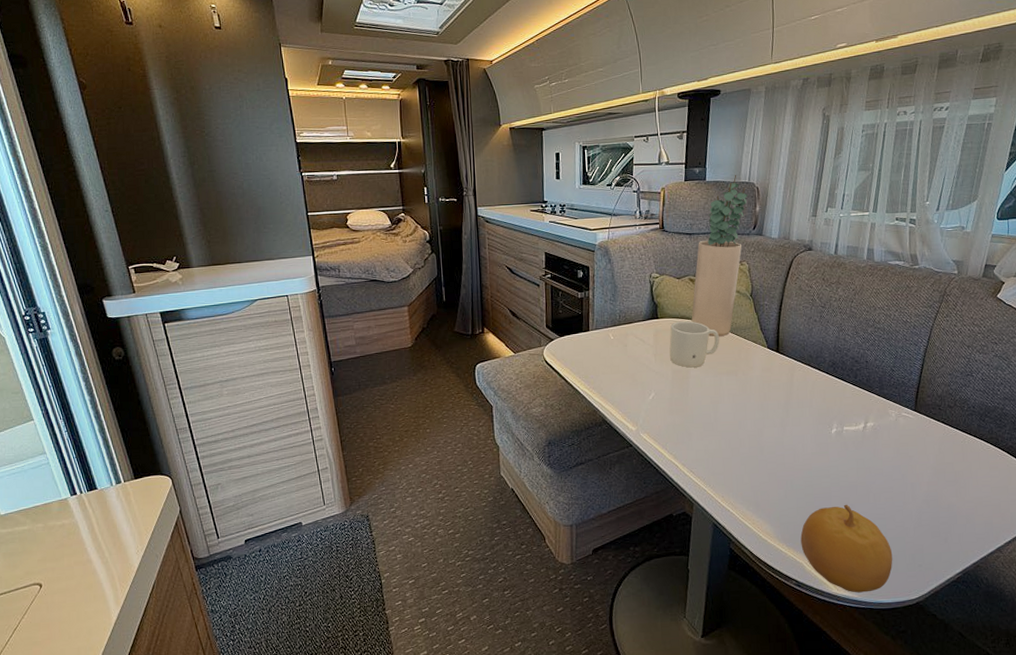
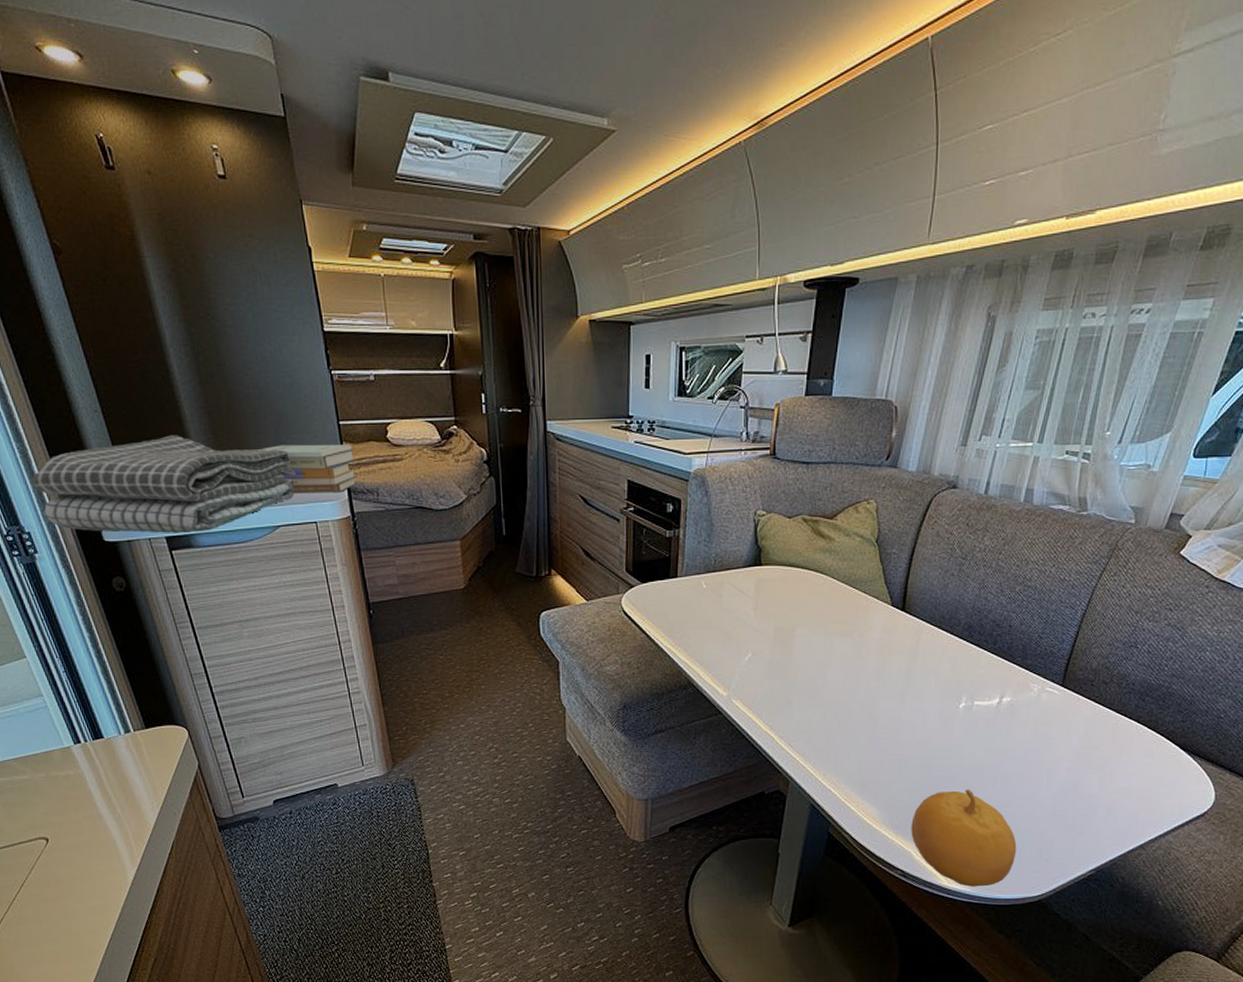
towel: none [49,228,272,310] -> present [32,435,297,534]
books: none [240,231,321,273] -> present [257,444,356,494]
mug: present [669,321,720,368] -> none [773,570,835,625]
vase: present [691,175,748,336] -> none [801,390,884,589]

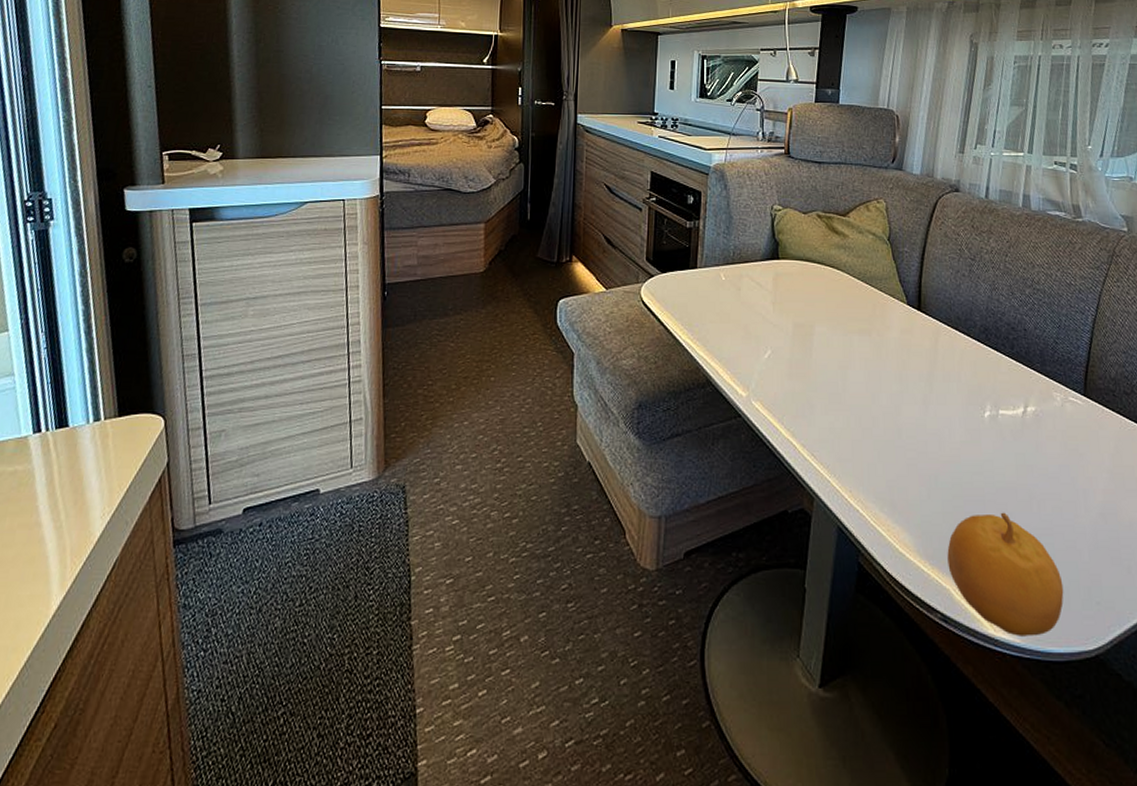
towel: present [32,435,297,534] -> none [68,111,333,206]
books: present [257,444,356,494] -> none [298,125,391,172]

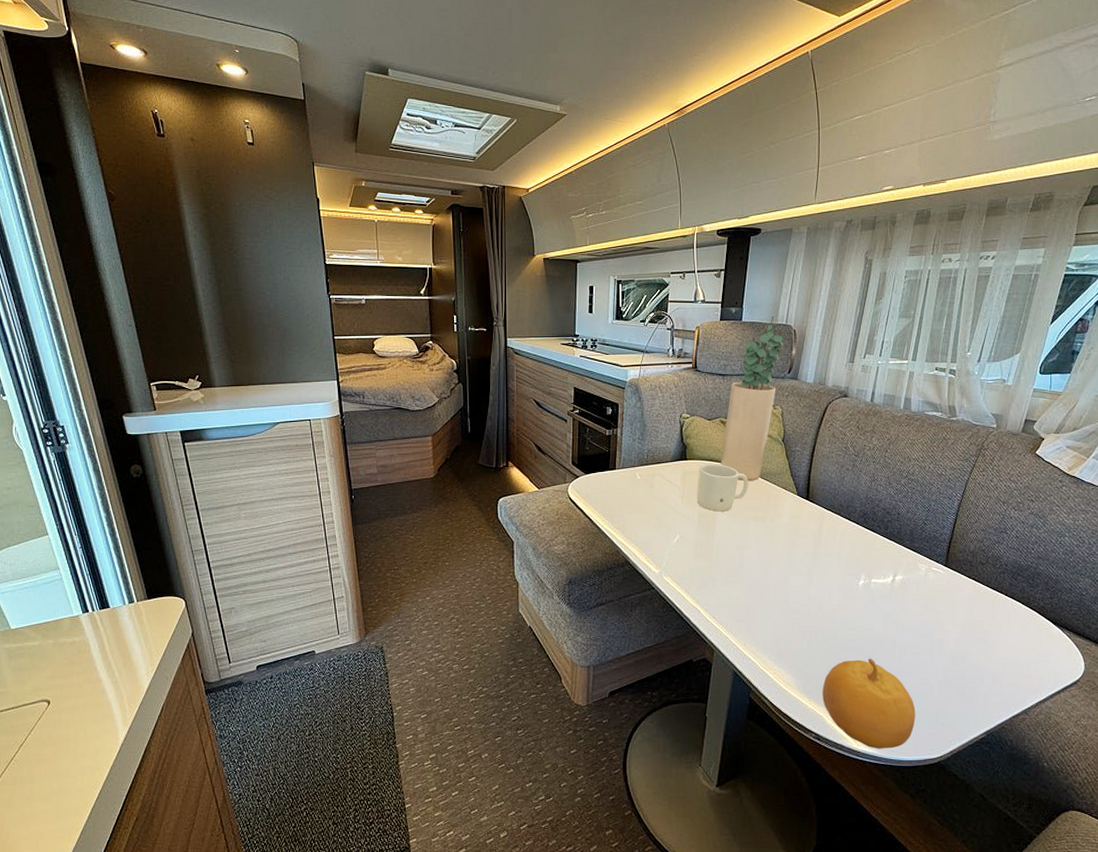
mug: none [791,264,851,322] -> present [697,464,749,512]
vase: none [818,100,887,286] -> present [720,317,785,481]

